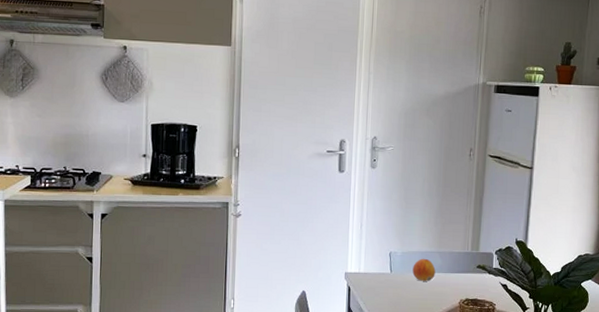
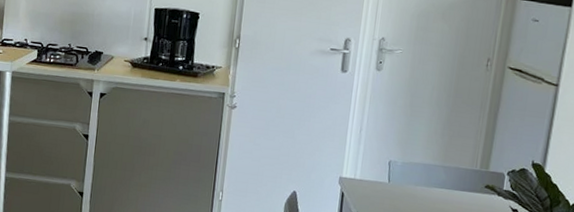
fruit: present [412,258,436,281] -> none [412,171,438,196]

